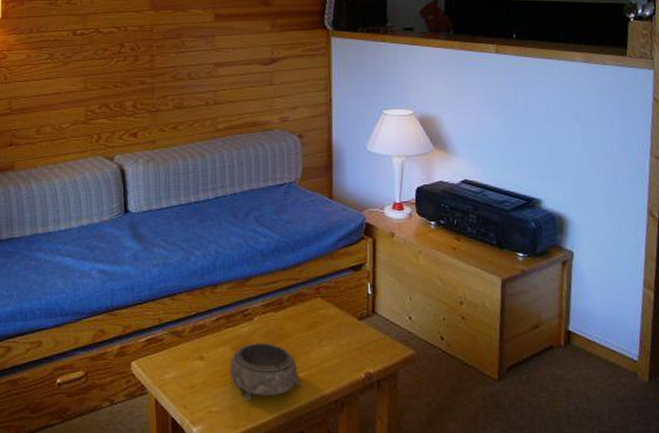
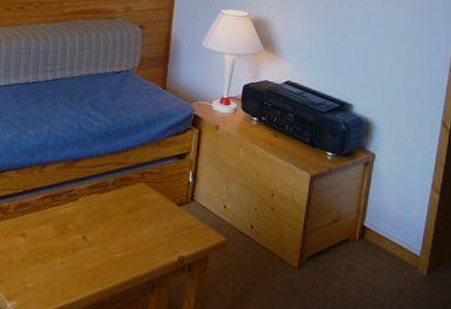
decorative bowl: present [230,343,301,401] -> none [50,222,117,279]

